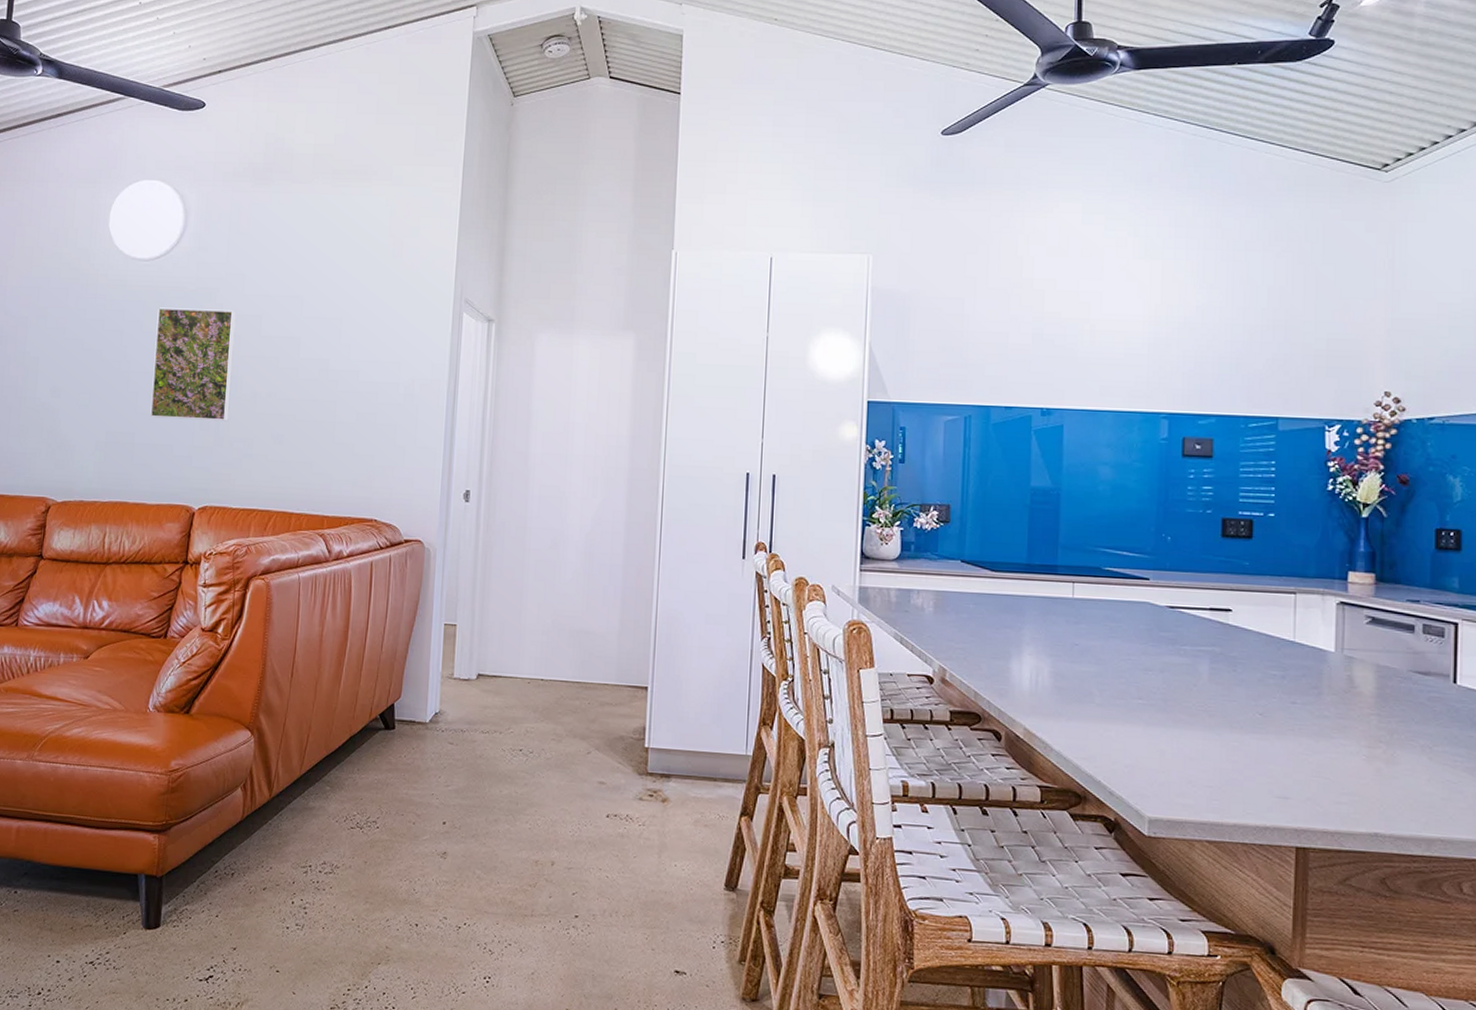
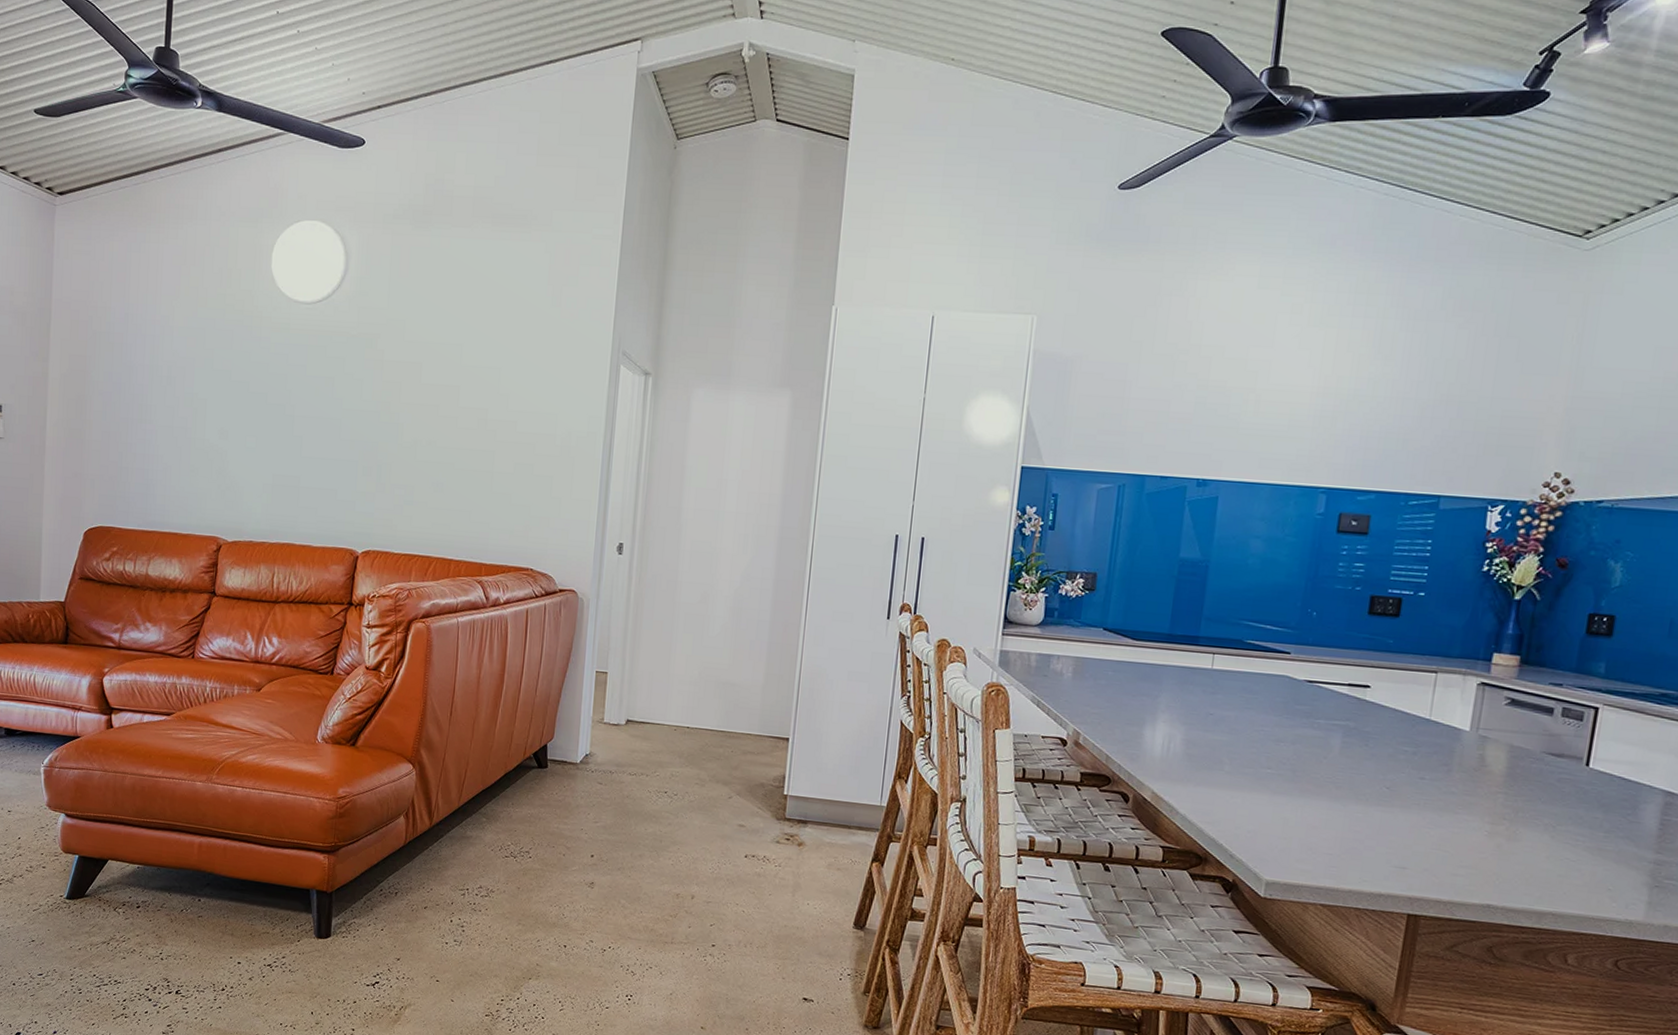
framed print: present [150,307,236,422] -> none [314,352,397,468]

